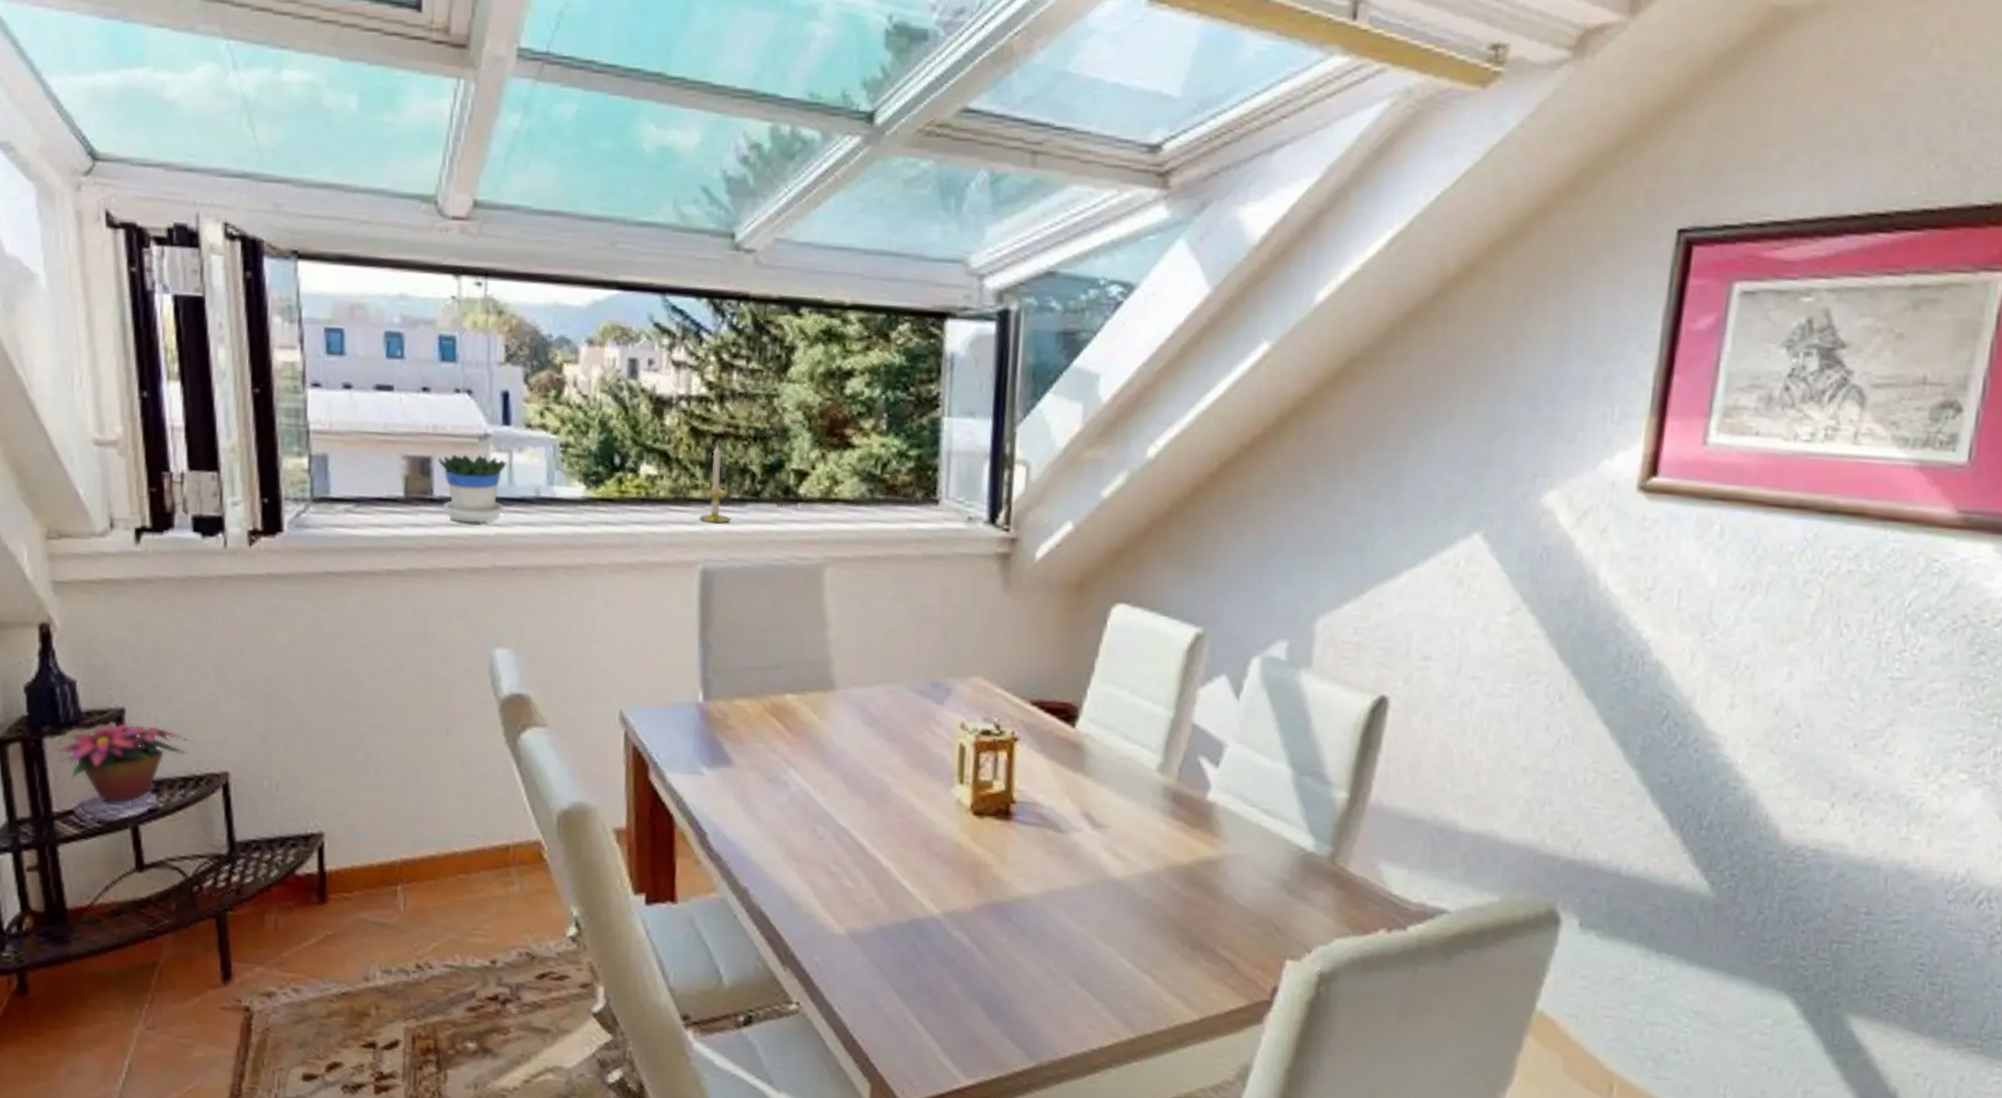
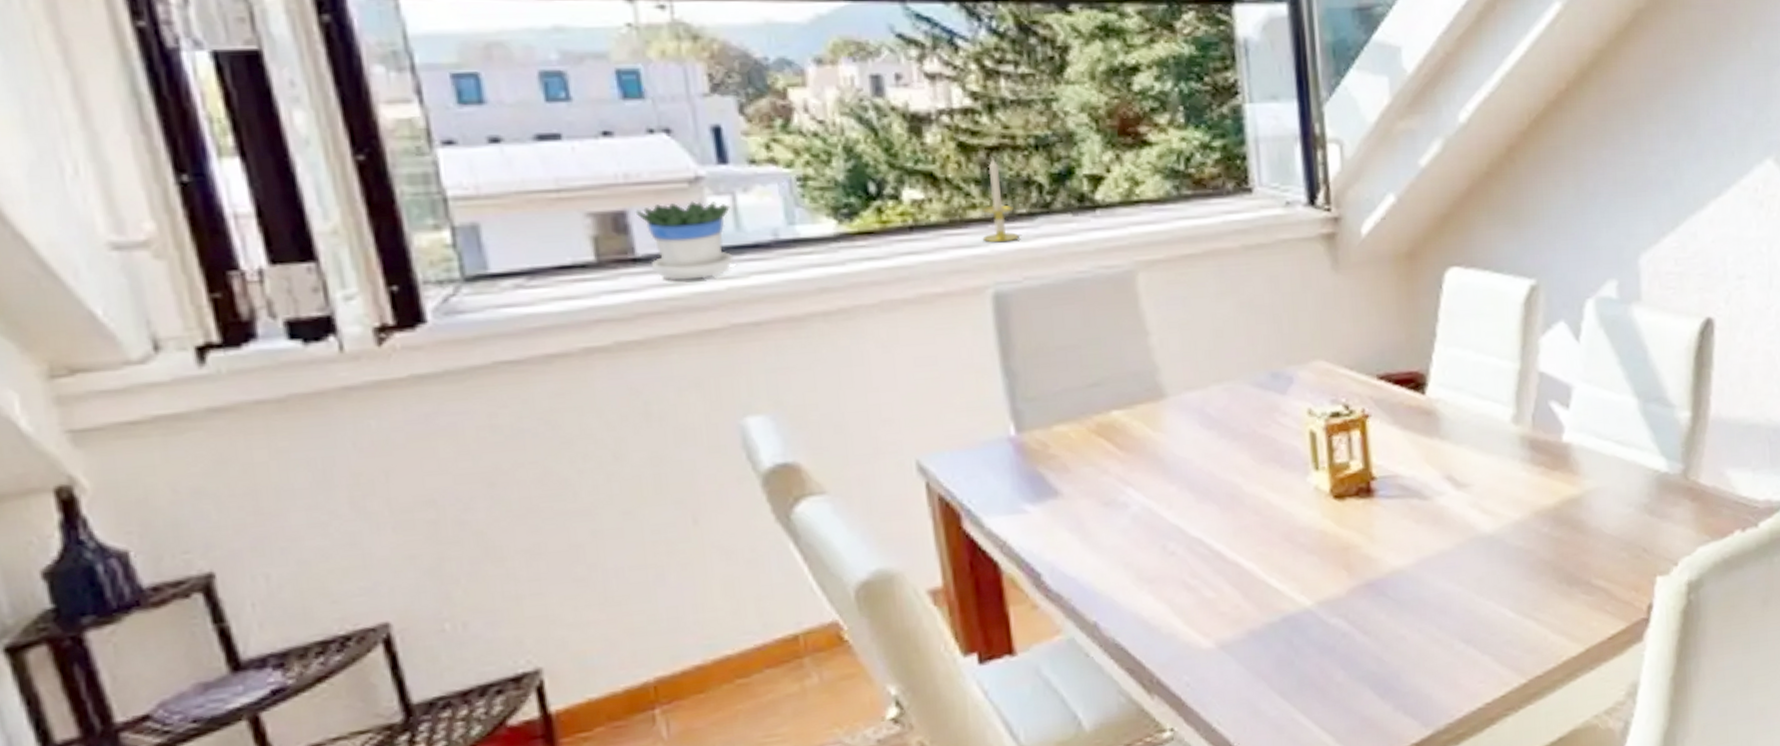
flower arrangement: present [55,722,188,804] -> none [107,586,323,695]

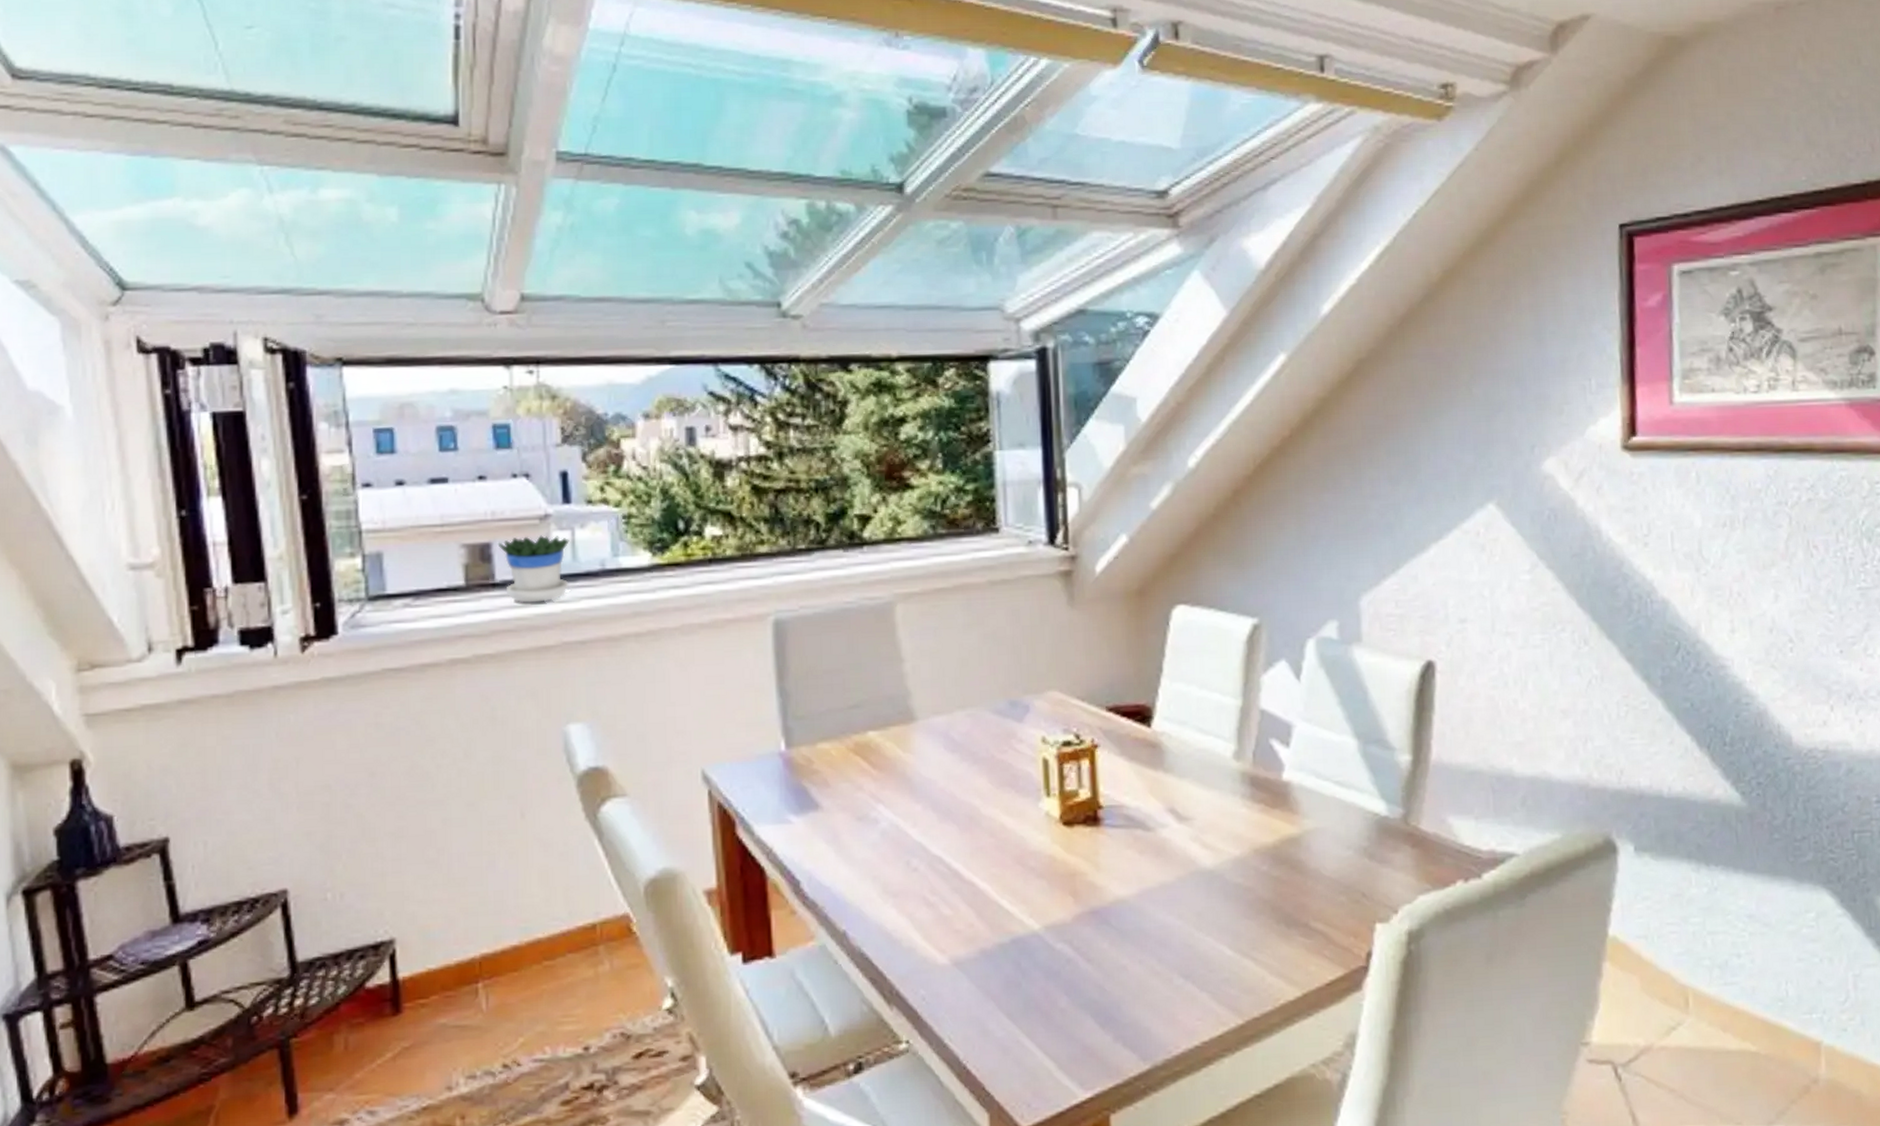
candle: present [982,158,1019,243] -> none [767,499,798,575]

